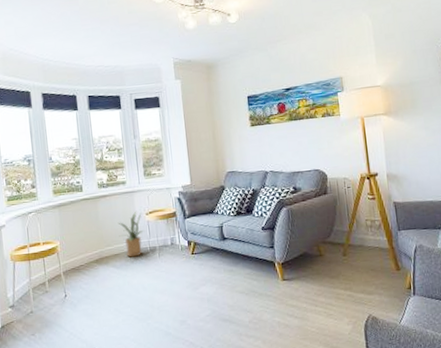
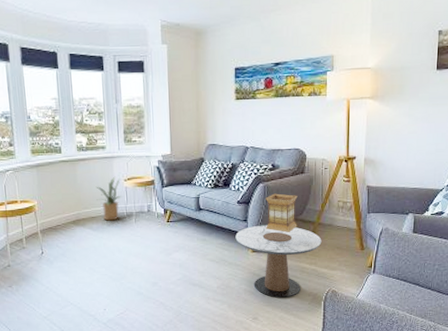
side table: none [263,250,354,329] -> present [235,225,322,298]
lantern: none [290,216,327,258] -> present [266,193,298,233]

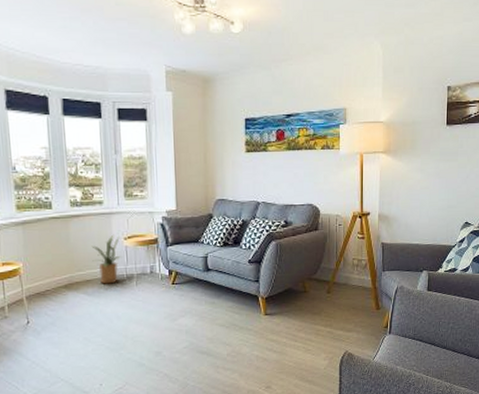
side table: present [235,225,322,298] -> none [246,285,337,364]
lantern: present [266,193,298,233] -> none [278,251,312,294]

